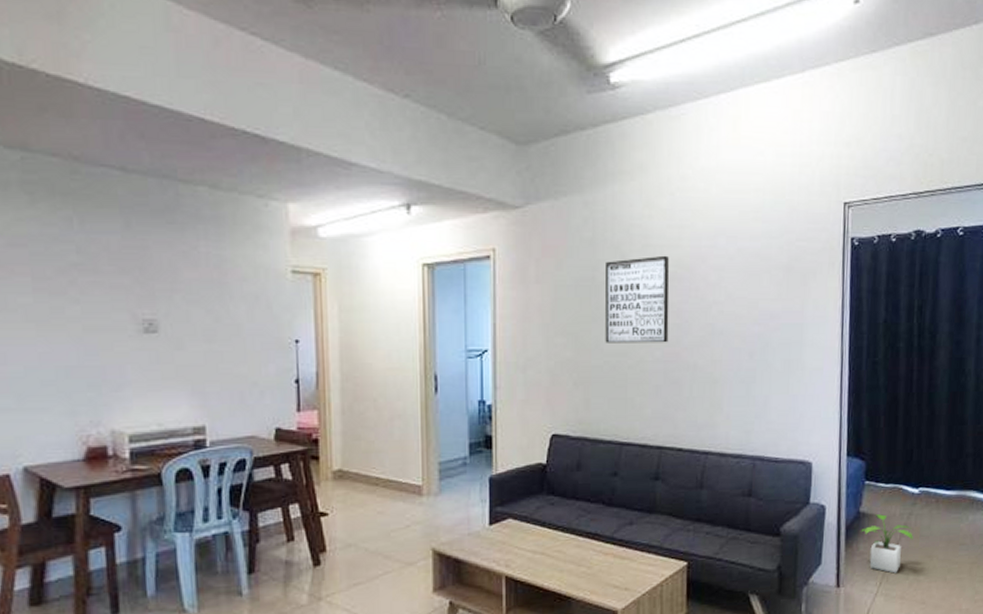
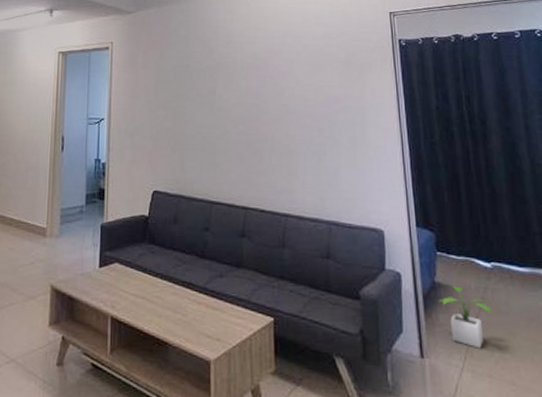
wall art: present [605,255,670,343] -> none [197,50,250,119]

